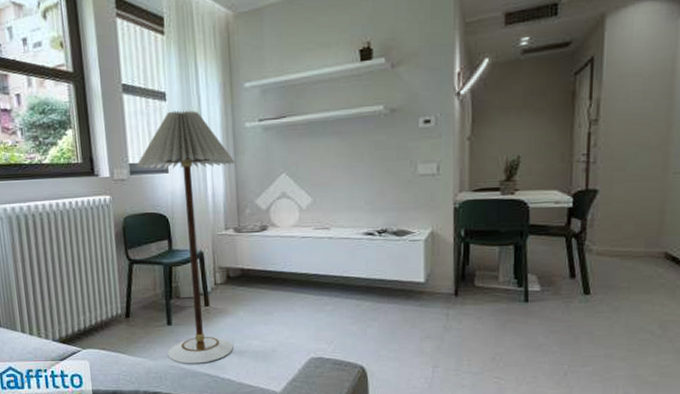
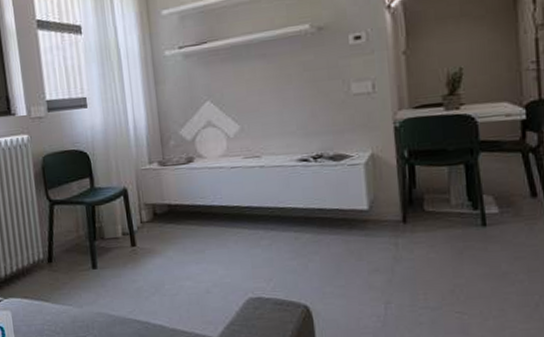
floor lamp: present [136,110,236,364] -> none [53,41,164,310]

